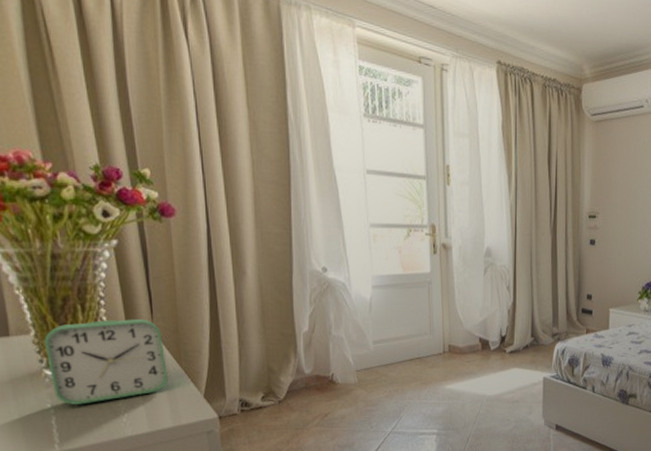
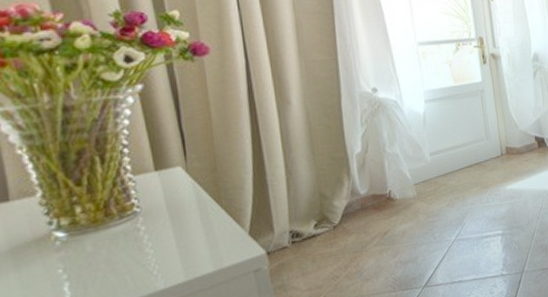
alarm clock: present [44,319,168,405] -> none [54,162,207,266]

